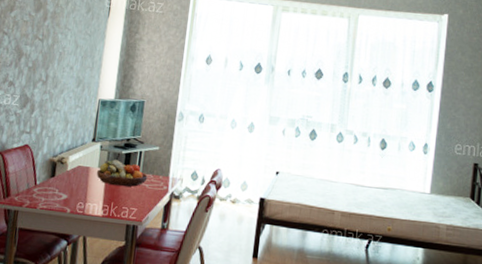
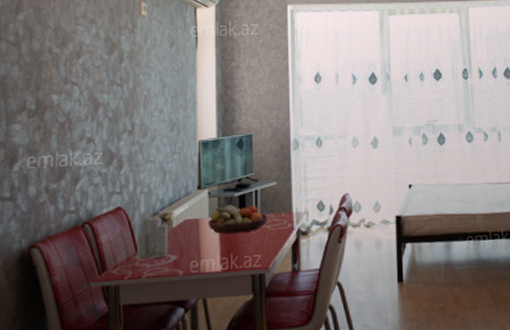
candle: none [35,156,64,195] -> present [137,215,169,260]

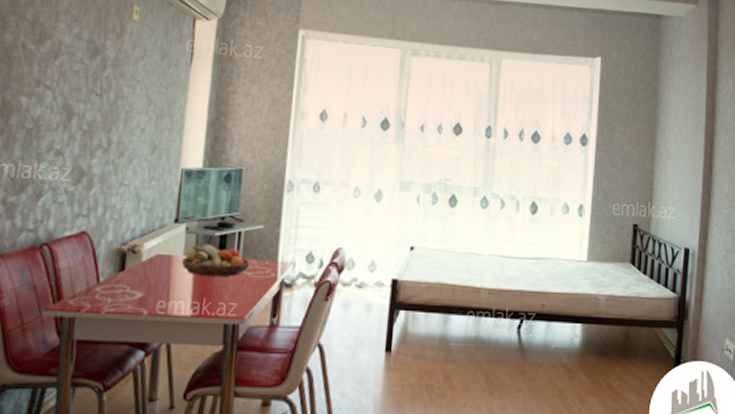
candle: present [137,215,169,260] -> none [98,244,137,293]

